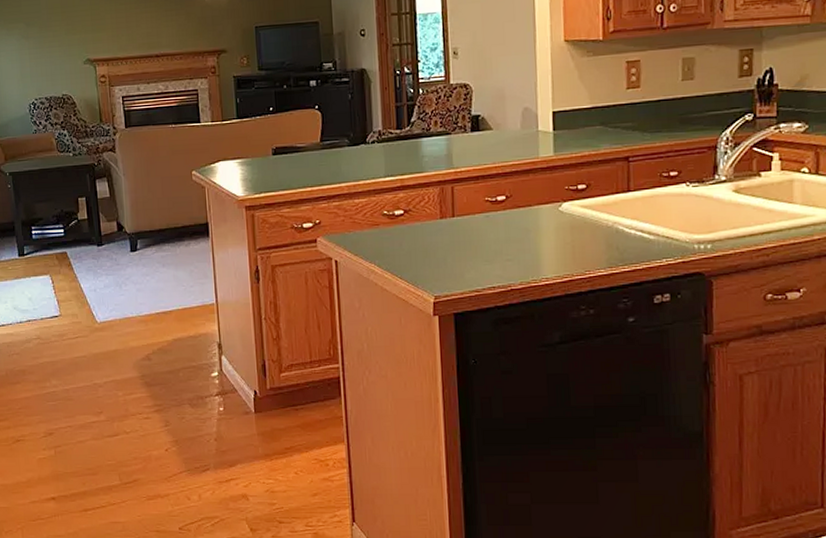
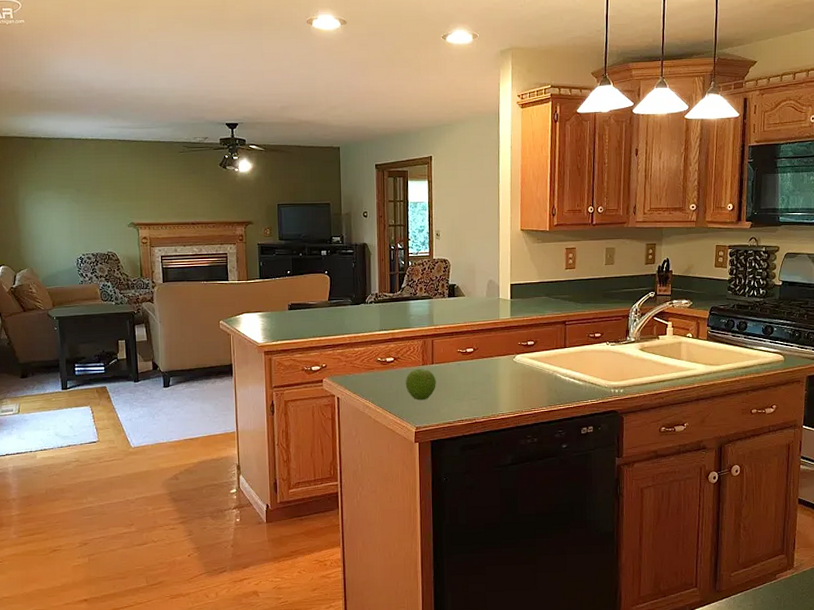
fruit: none [419,223,459,263] -> present [405,369,436,401]

